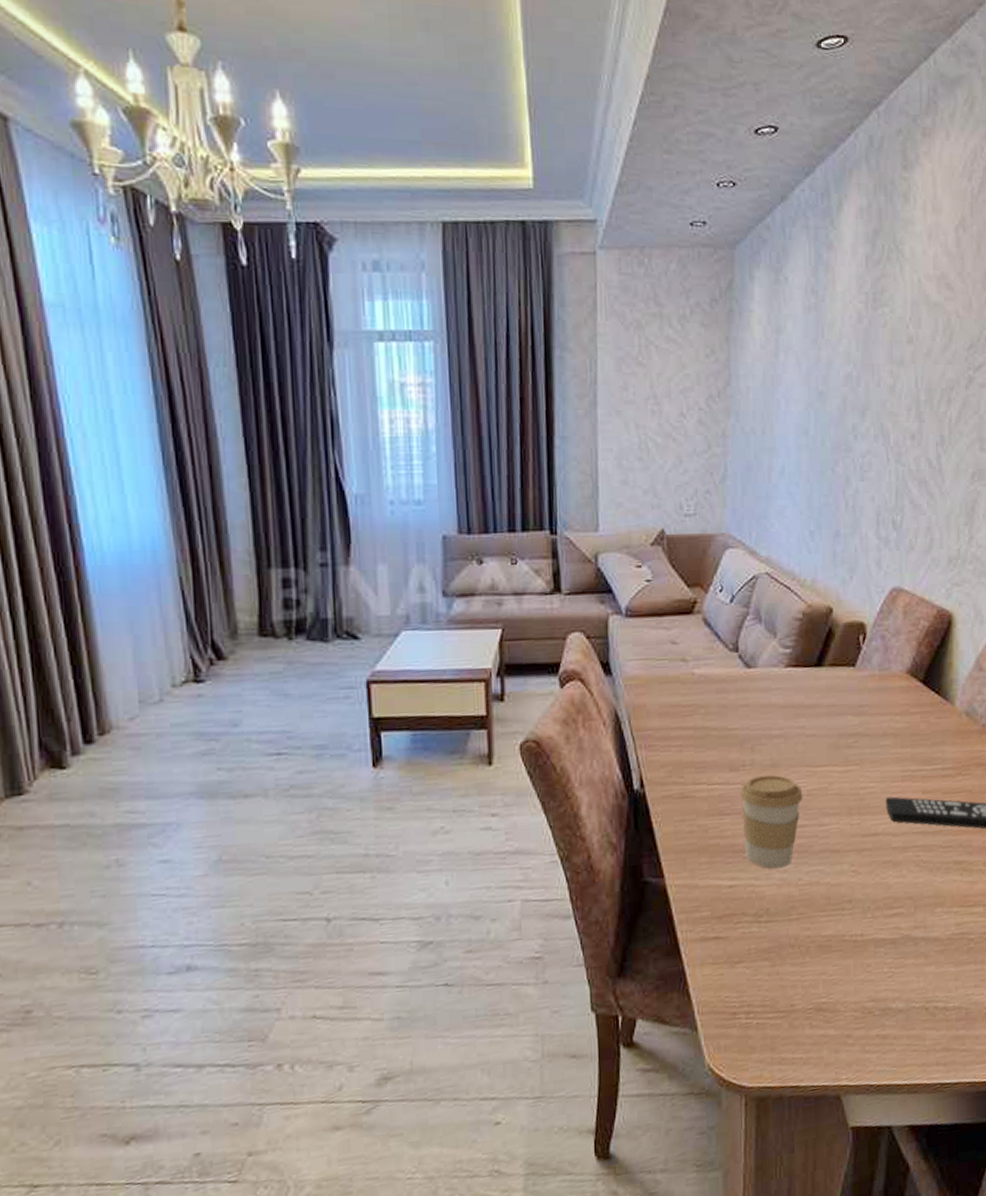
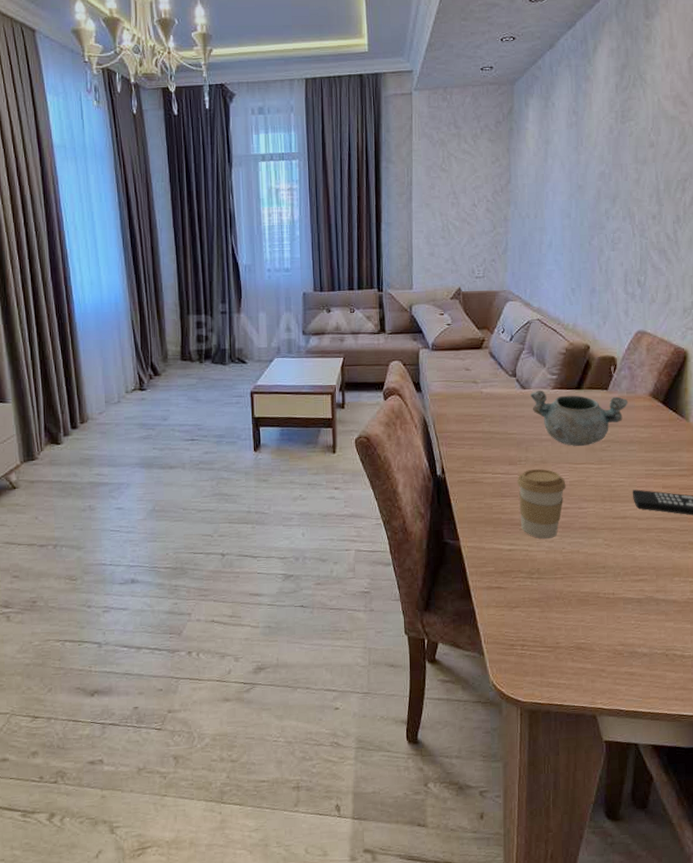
bowl: none [757,670,881,743] -> present [530,391,629,446]

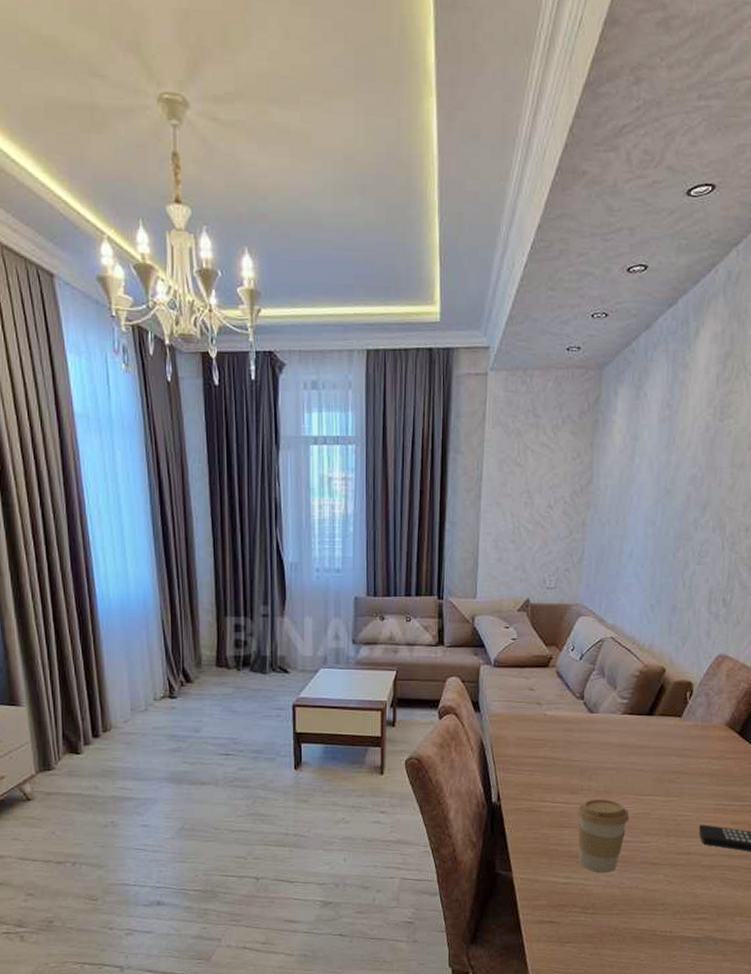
bowl: present [530,391,629,446] -> none [598,716,703,776]

